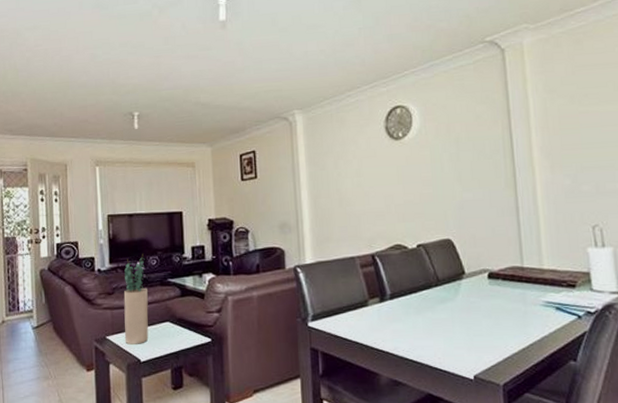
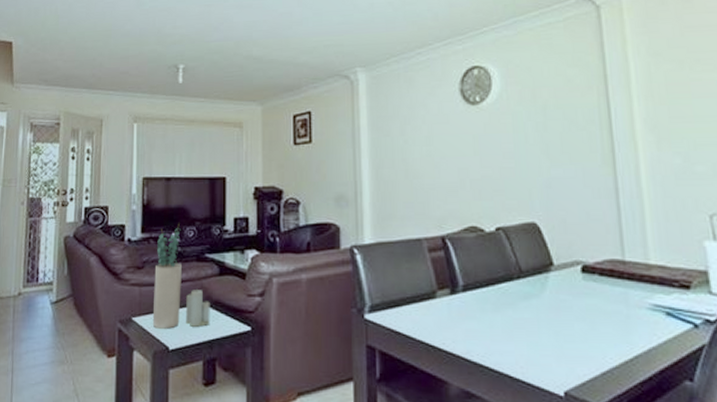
candle: none [153,309,175,341] -> present [186,288,210,327]

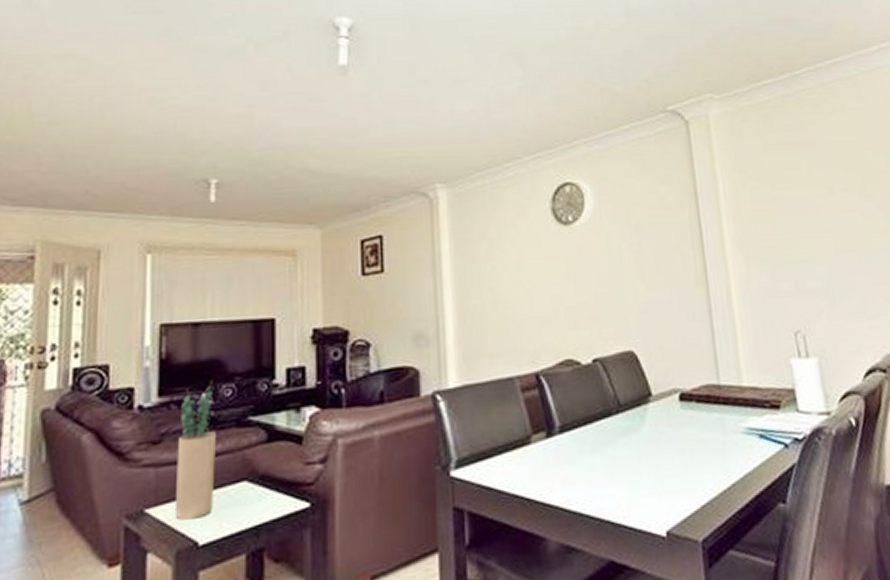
candle: present [186,288,210,327] -> none [222,462,256,512]

